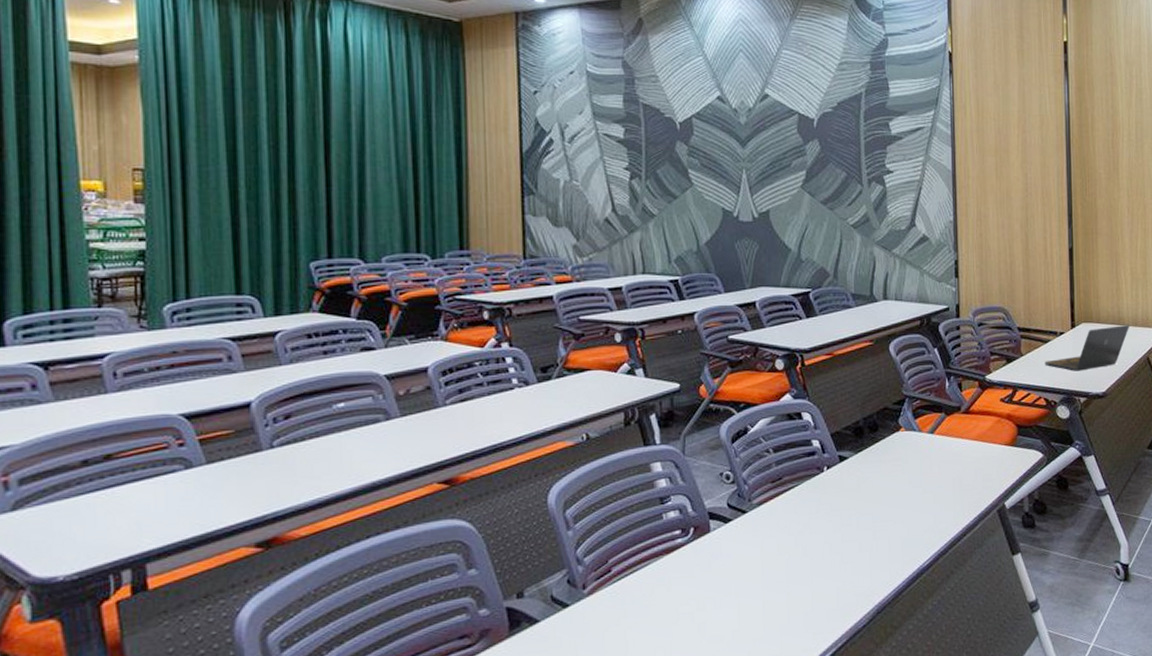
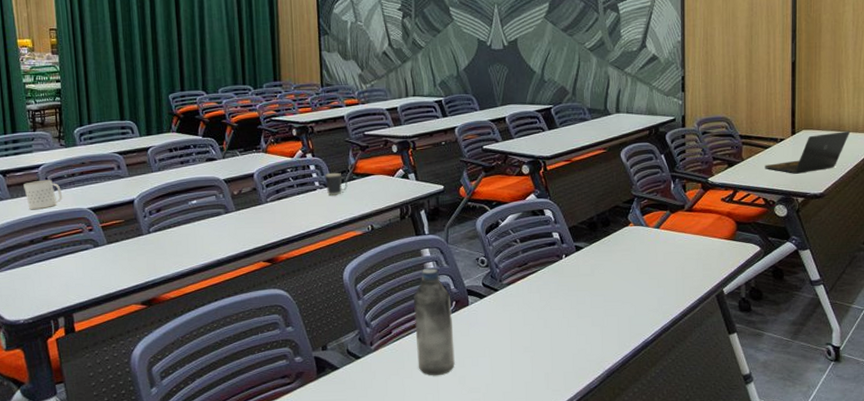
mug: none [77,374,140,418] -> present [23,179,63,210]
mug: none [526,366,556,397] -> present [325,172,348,197]
water bottle: none [640,486,693,624] -> present [414,267,455,375]

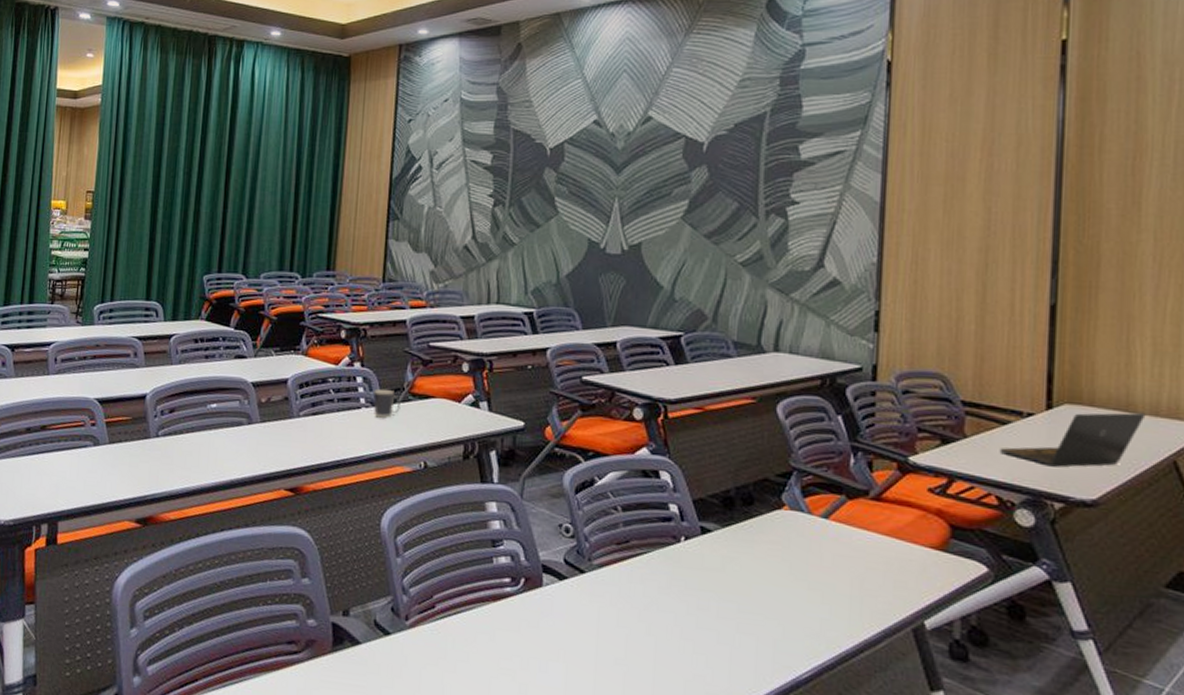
mug: present [23,179,63,210] -> none [30,359,70,394]
water bottle: present [414,267,455,375] -> none [465,527,520,676]

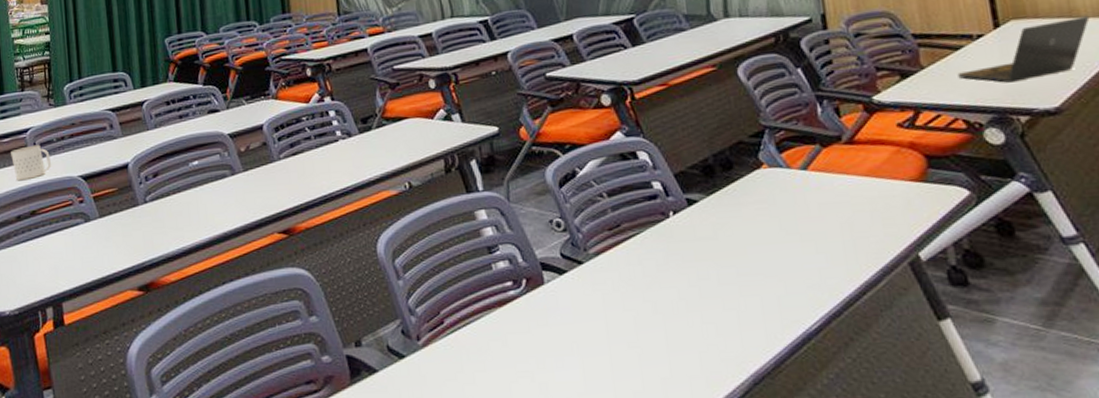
mug: none [30,359,70,394] -> present [11,144,52,181]
mug: present [373,388,401,419] -> none [348,117,376,148]

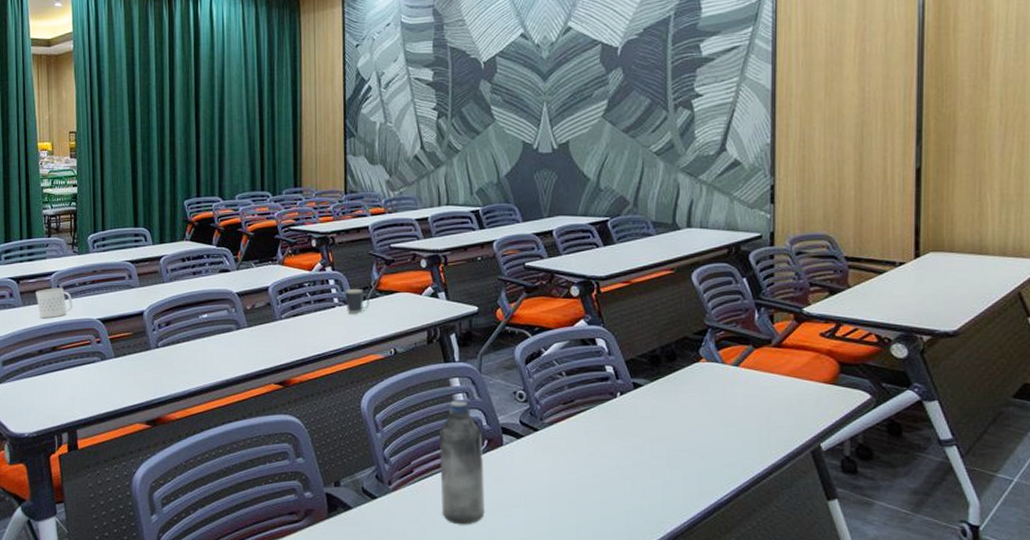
mug: none [348,117,376,148] -> present [345,288,370,315]
water bottle: none [469,234,532,381] -> present [439,400,485,524]
laptop: present [957,16,1090,83] -> none [877,255,996,306]

